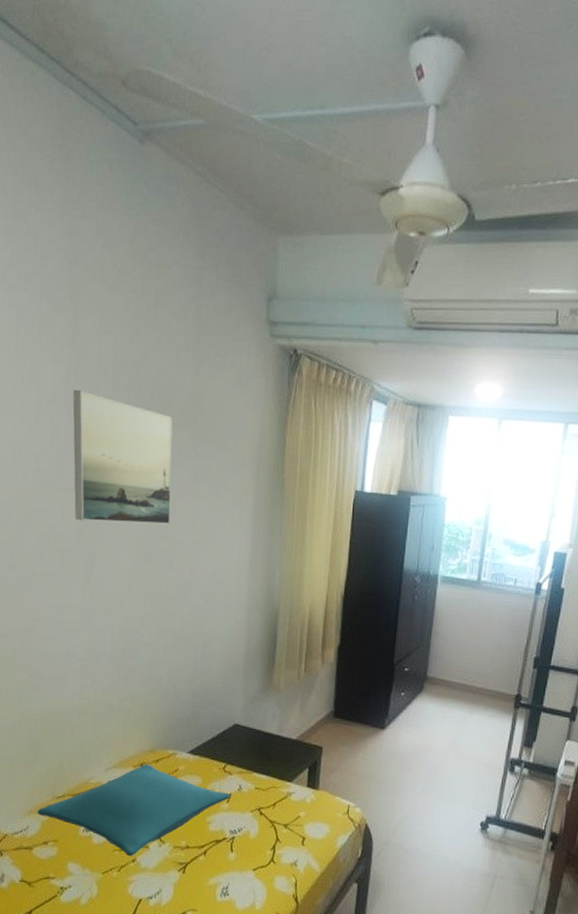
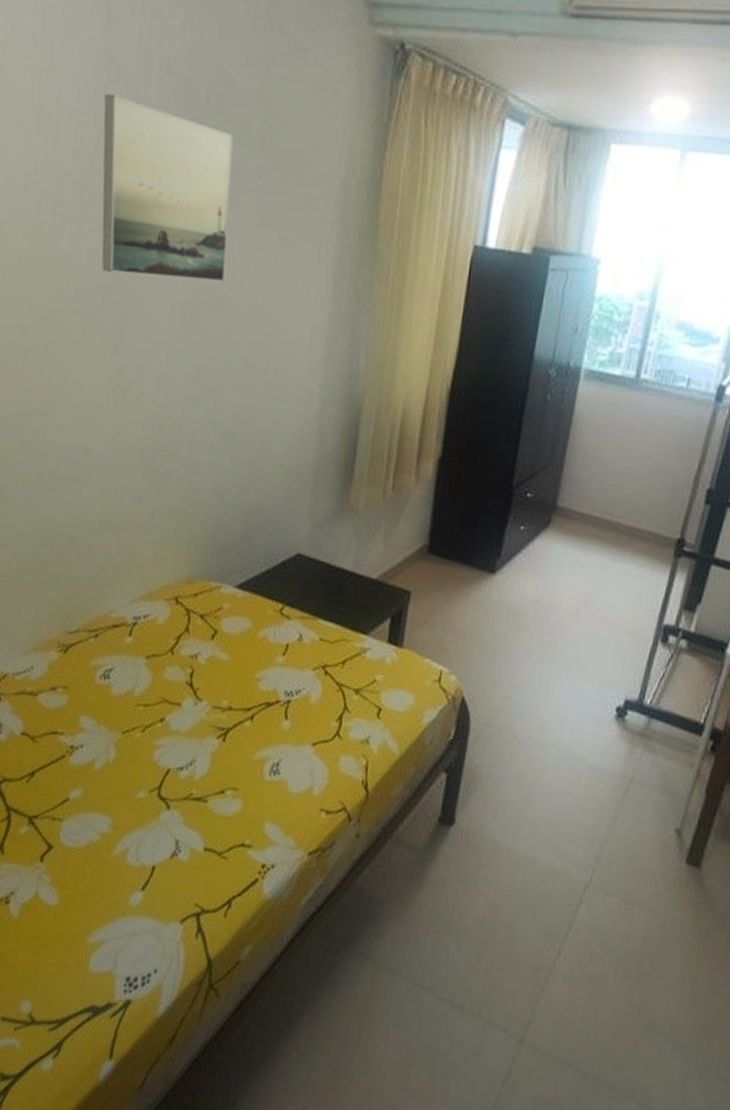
pillow: present [37,764,231,857] -> none [44,597,288,715]

